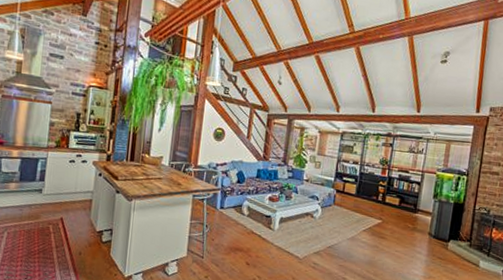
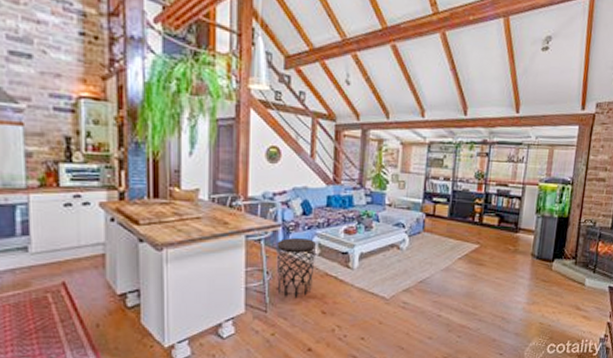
side table: none [213,200,246,250] -> present [276,238,316,299]

